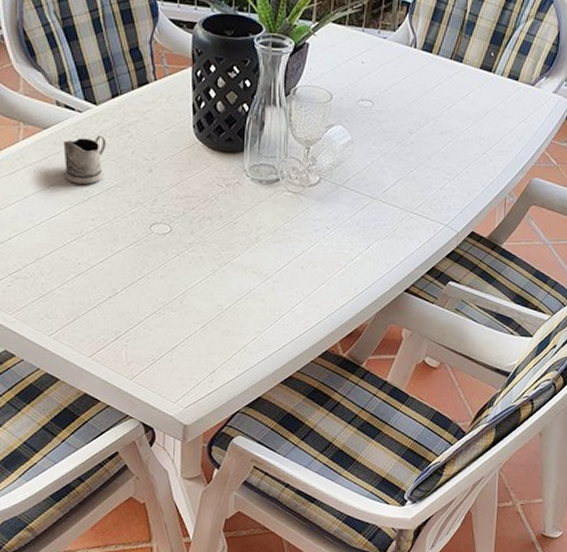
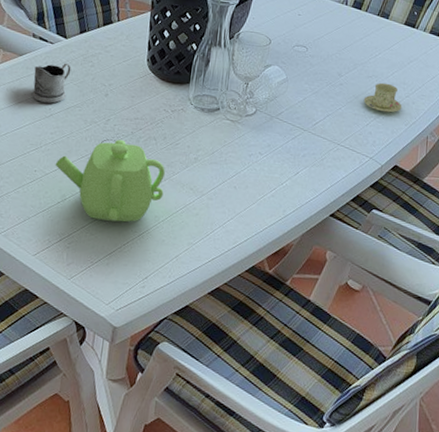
teapot: none [101,221,225,314] -> present [55,139,165,222]
cup and saucer: none [437,138,479,173] -> present [363,82,402,113]

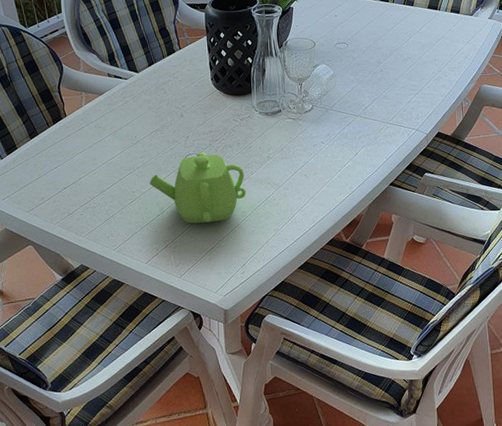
tea glass holder: present [32,63,71,103] -> none [115,94,147,132]
cup and saucer: present [363,82,402,113] -> none [403,62,437,88]

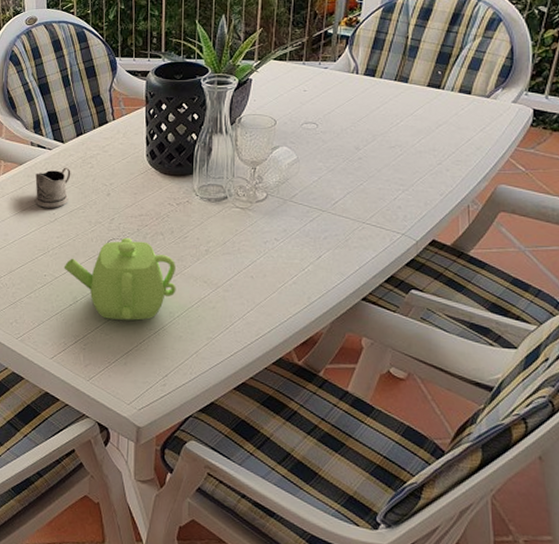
tea glass holder: none [115,94,147,132] -> present [35,167,71,208]

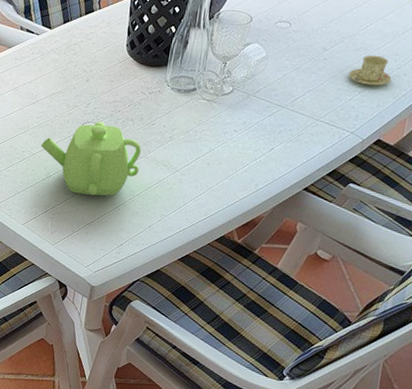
tea glass holder: present [35,167,71,208] -> none [20,52,55,91]
cup and saucer: none [388,152,434,183] -> present [348,55,392,86]

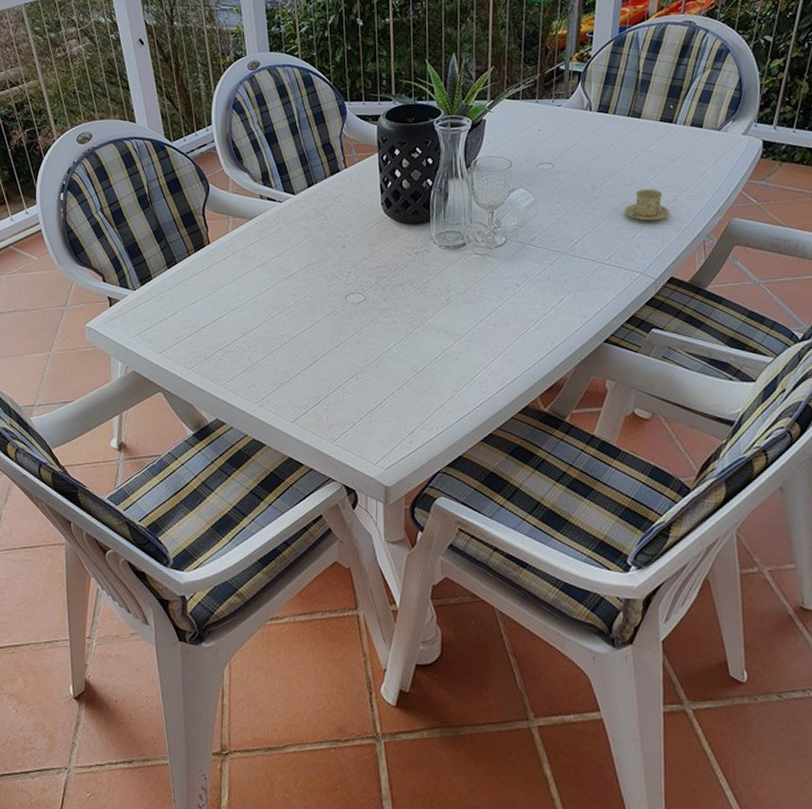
teapot: present [41,121,141,196] -> none [301,291,419,377]

